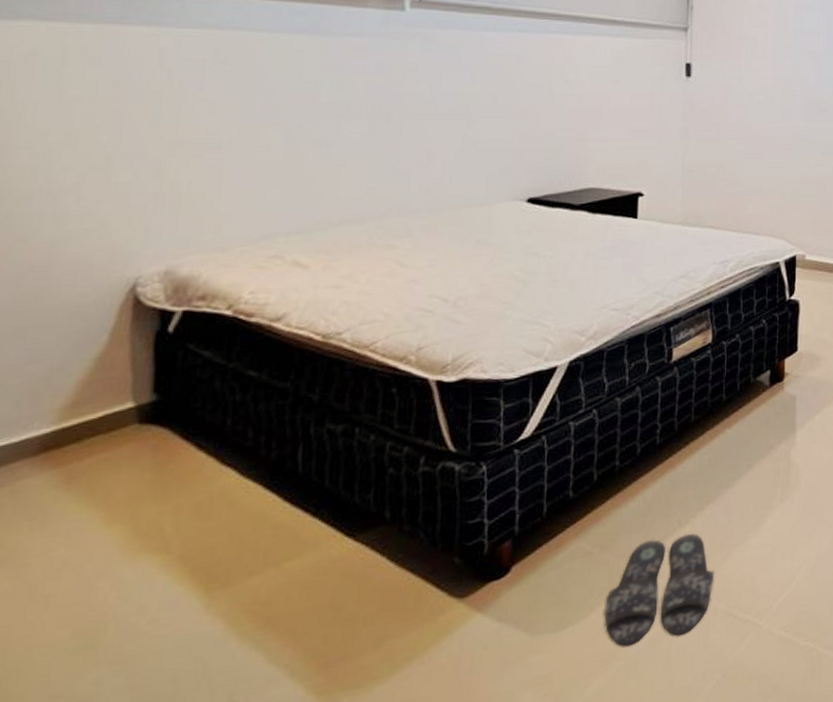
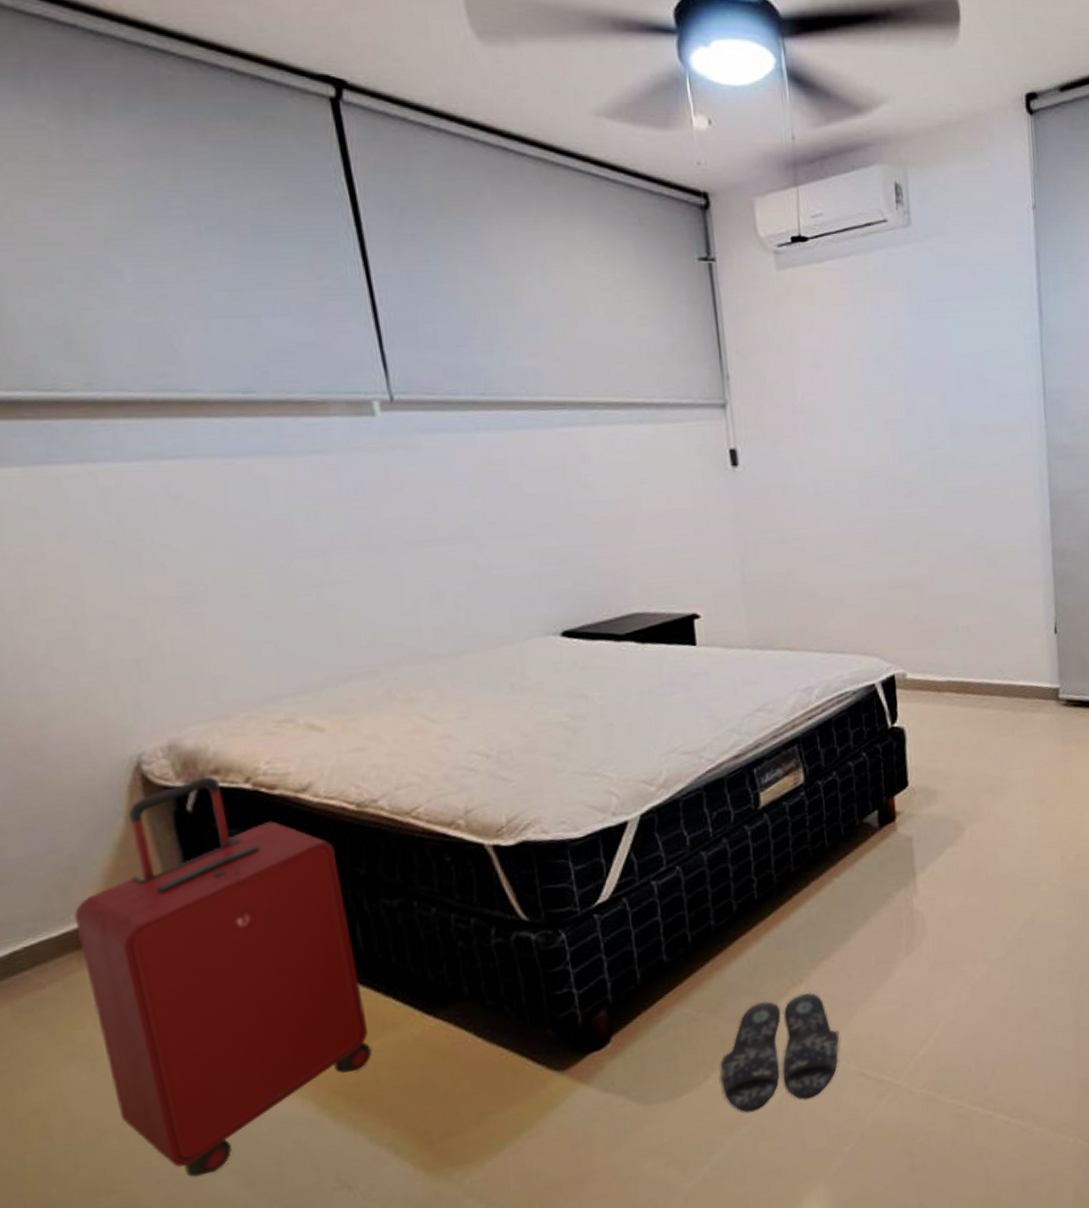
suitcase: none [31,301,296,694] -> present [73,776,373,1178]

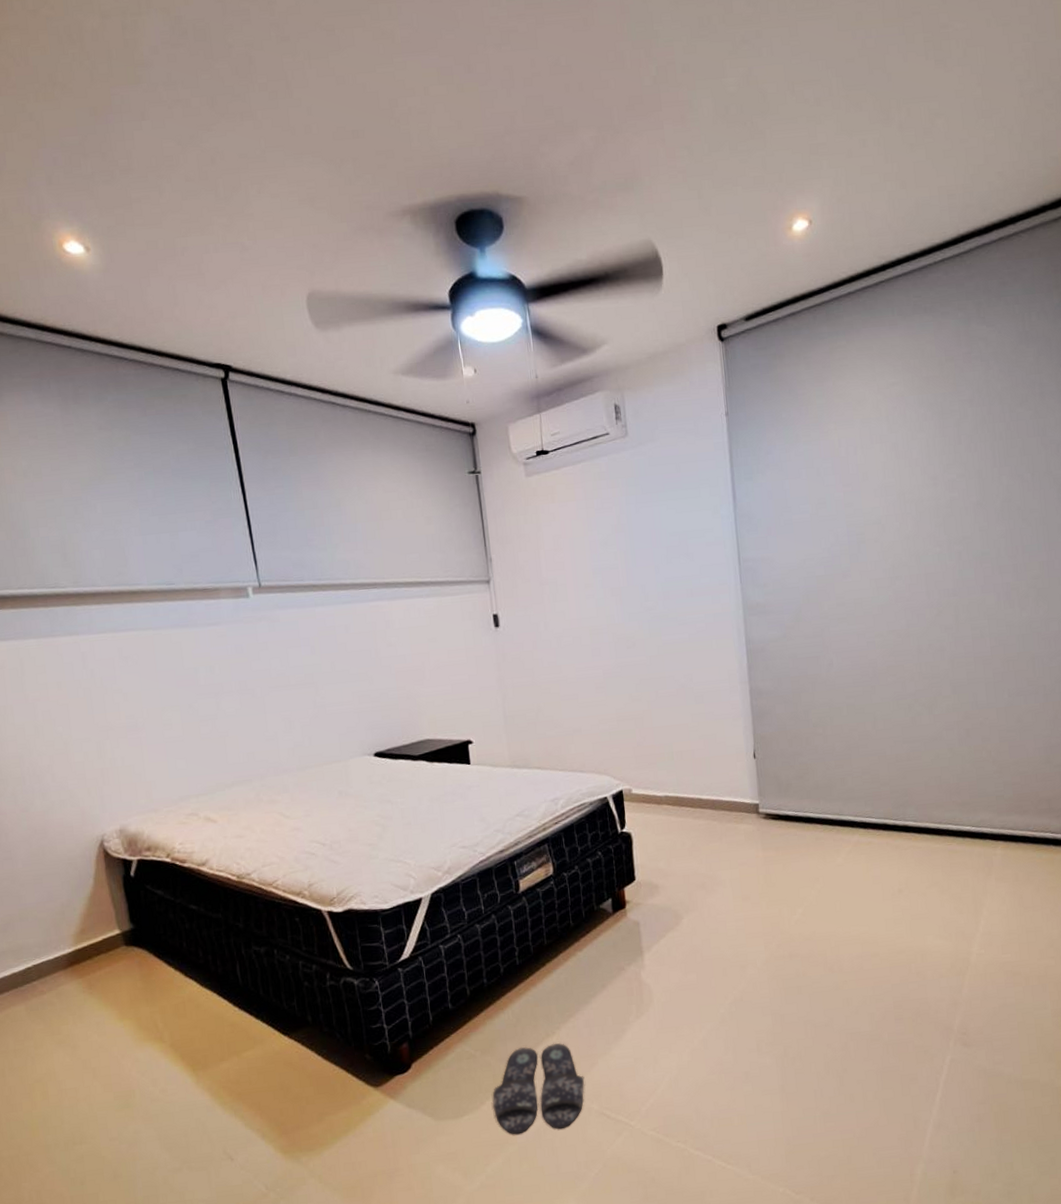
suitcase: present [73,776,373,1178] -> none [63,852,247,1139]

